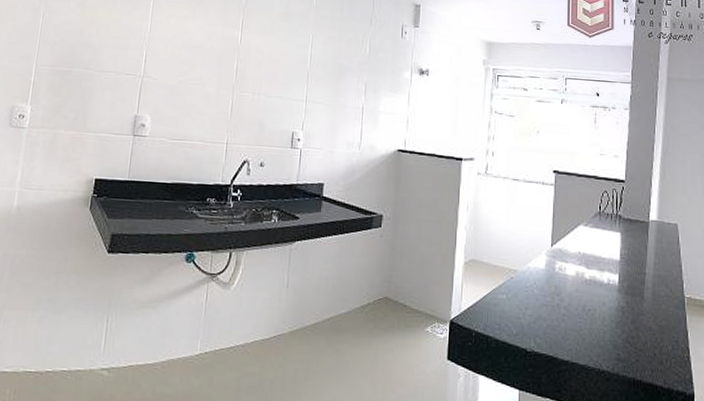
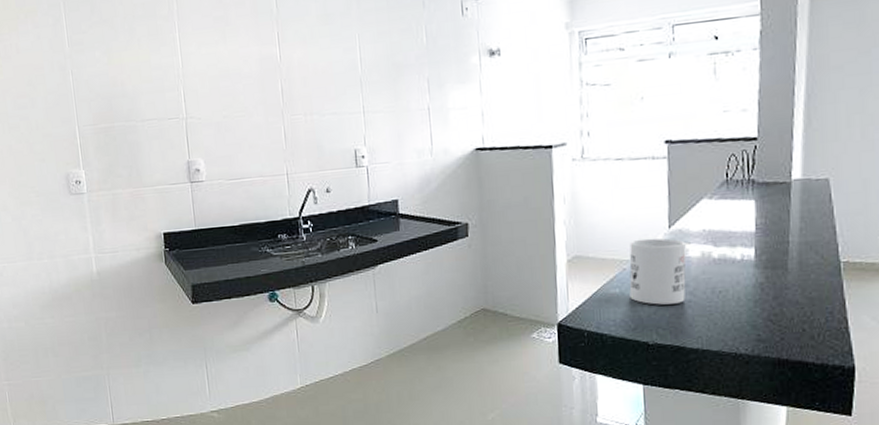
mug: none [514,252,564,316] -> present [629,238,687,305]

